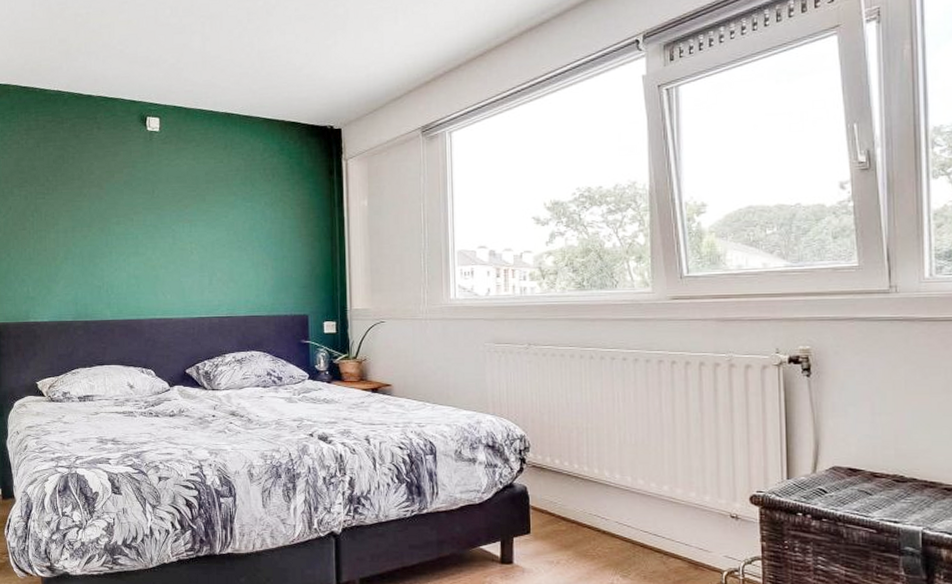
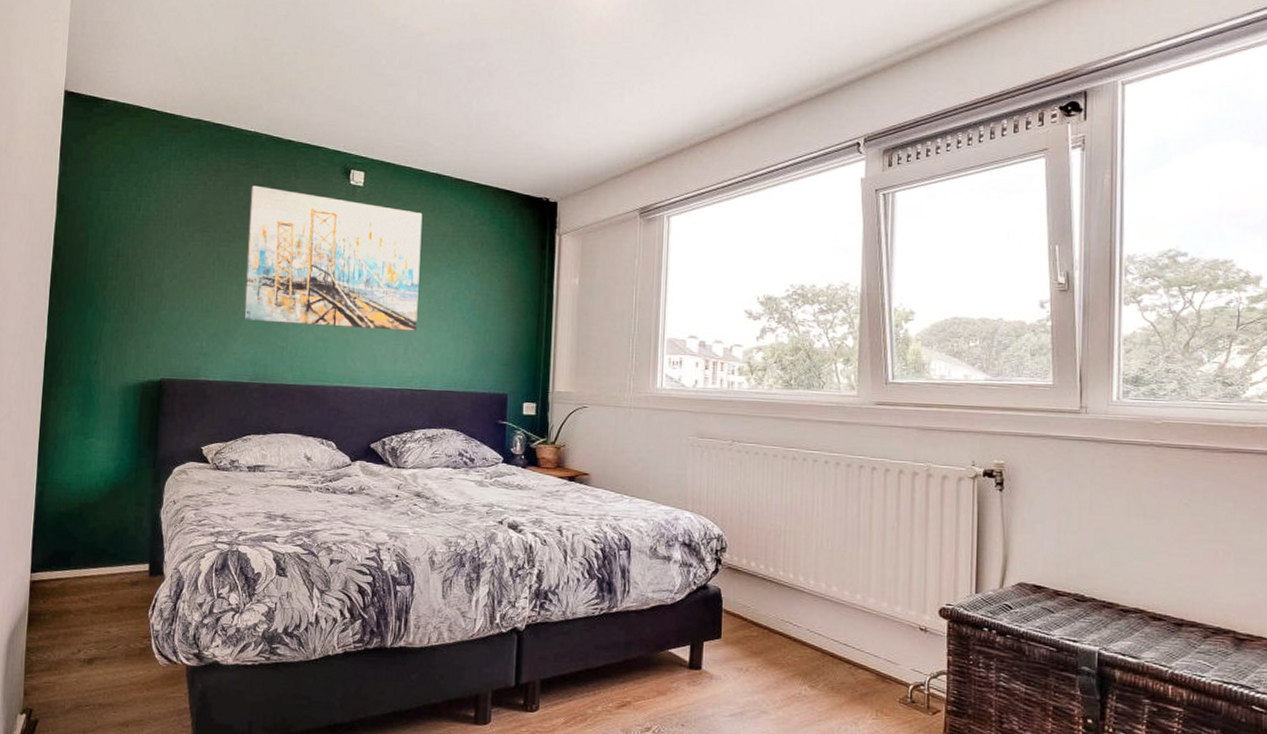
wall art: none [59,140,219,265] -> present [243,185,423,332]

